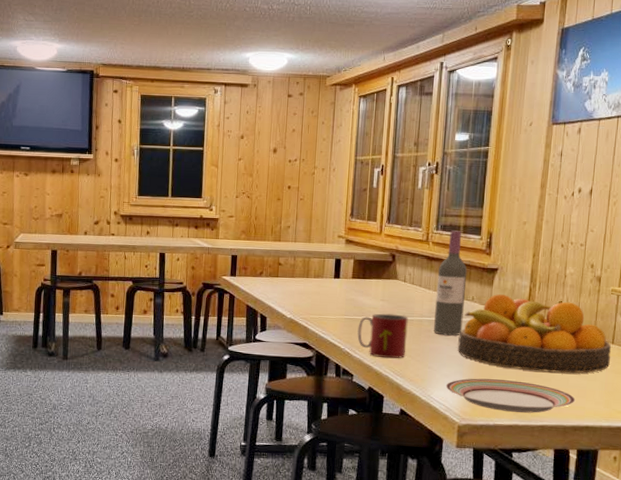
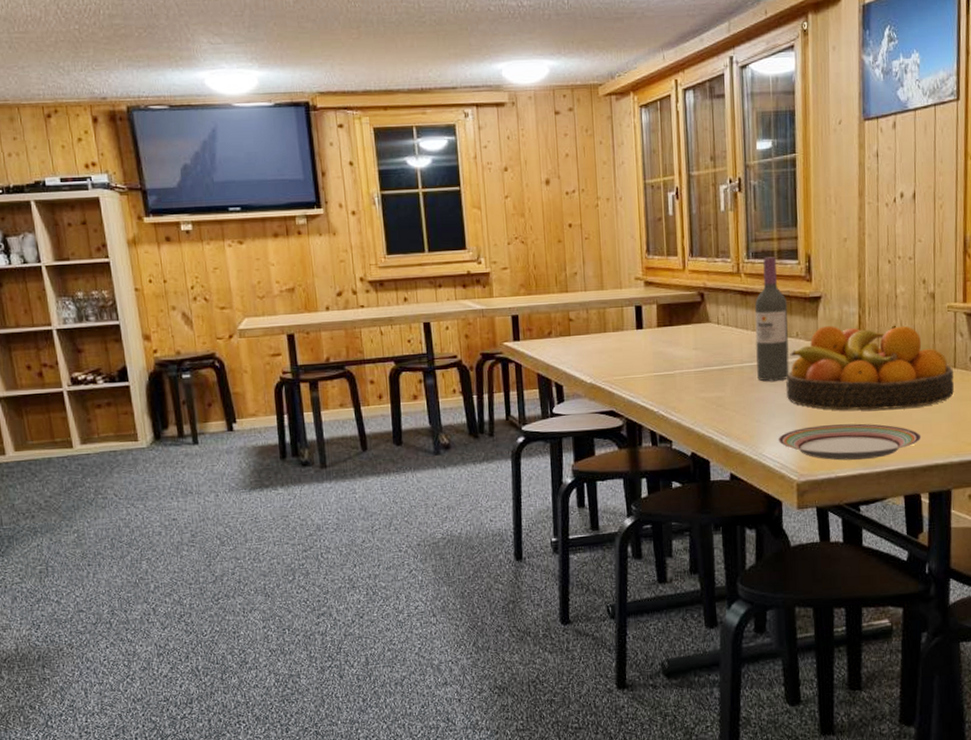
mug: present [357,313,408,359] -> none [671,363,729,417]

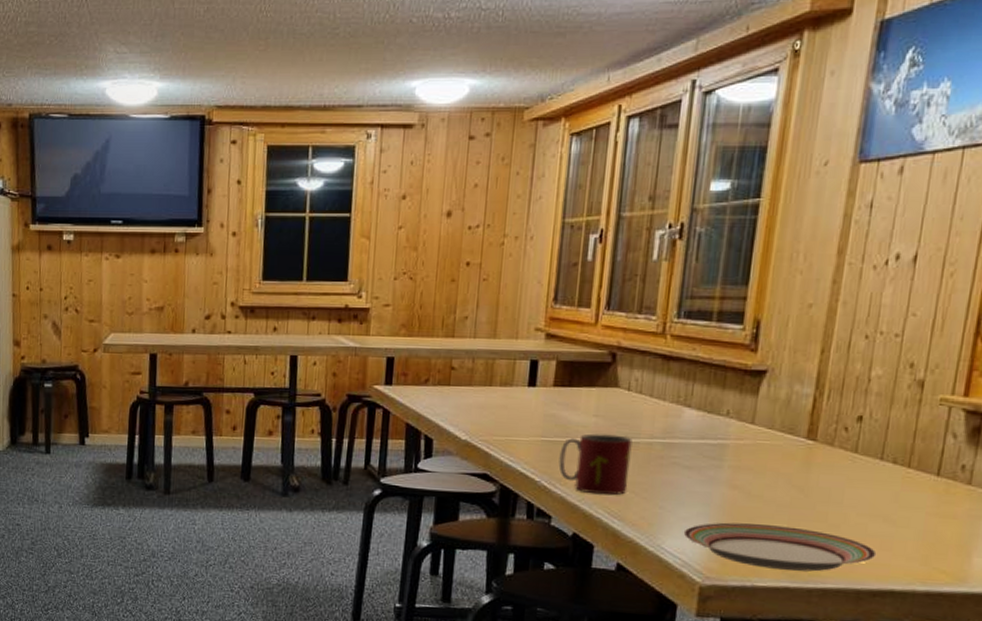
mug: none [671,363,729,417] -> present [558,433,633,495]
wine bottle: present [754,257,790,381] -> none [668,318,722,464]
fruit bowl: present [786,325,954,410] -> none [703,406,935,518]

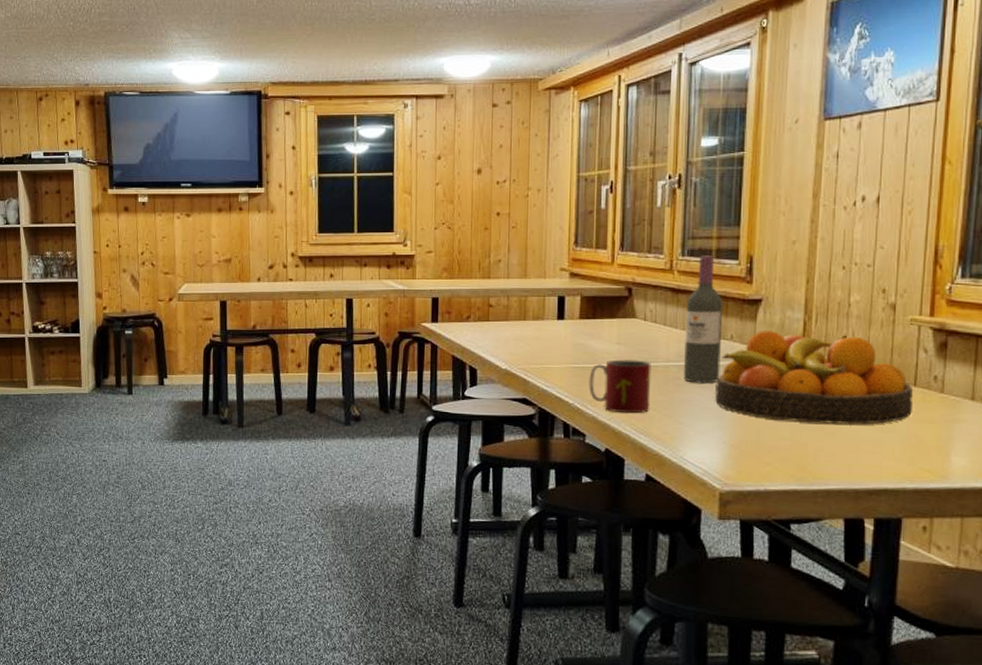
wine bottle: none [668,318,722,464] -> present [684,255,723,383]
plate: present [683,522,877,572] -> none [701,434,870,475]
fruit bowl: none [703,406,935,518] -> present [715,331,913,425]

